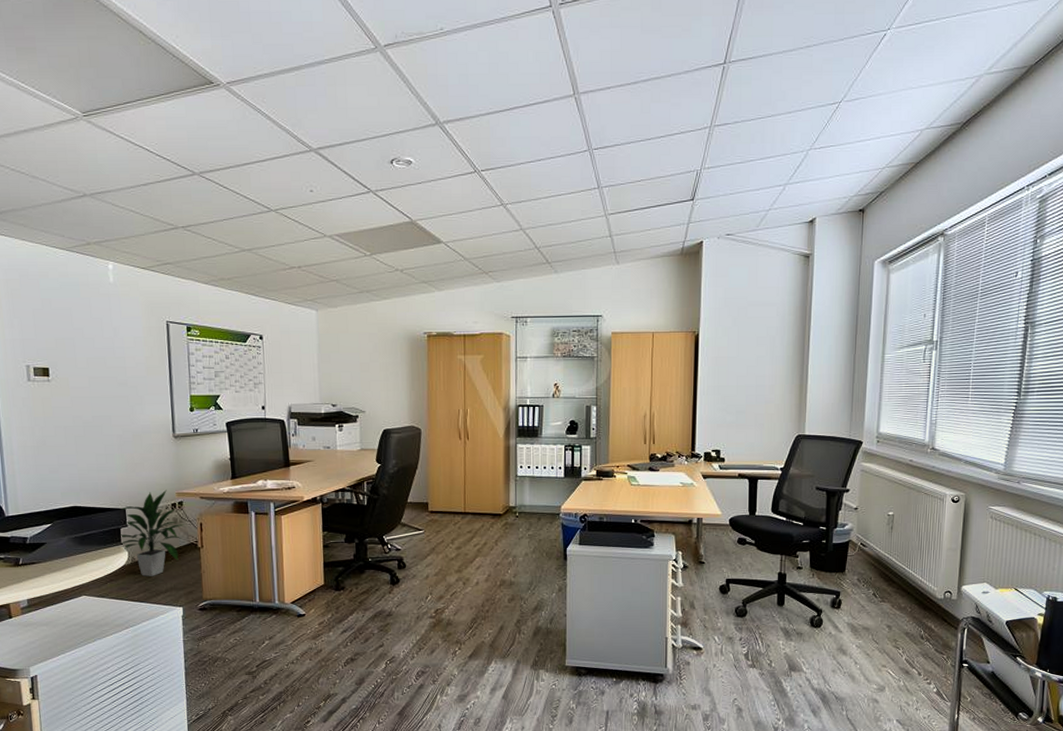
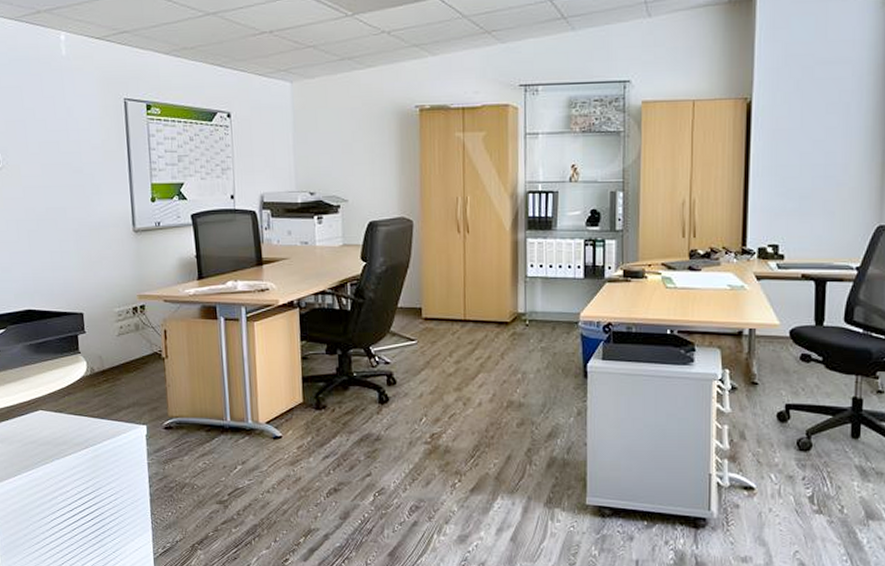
indoor plant: present [120,489,185,576] -> none [77,291,148,390]

